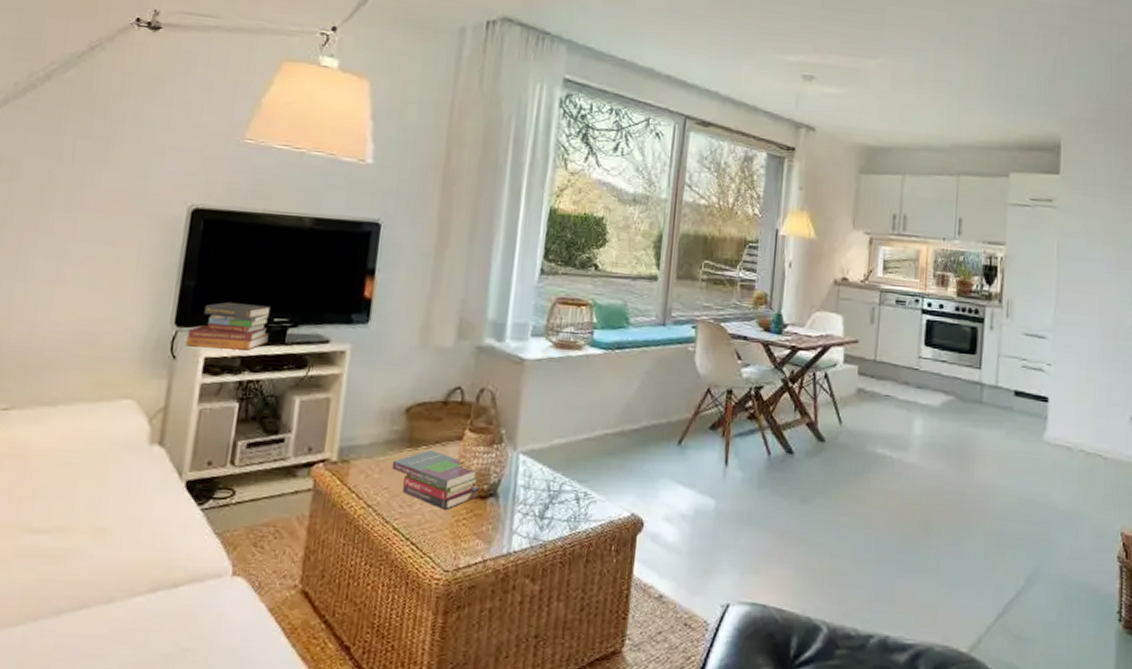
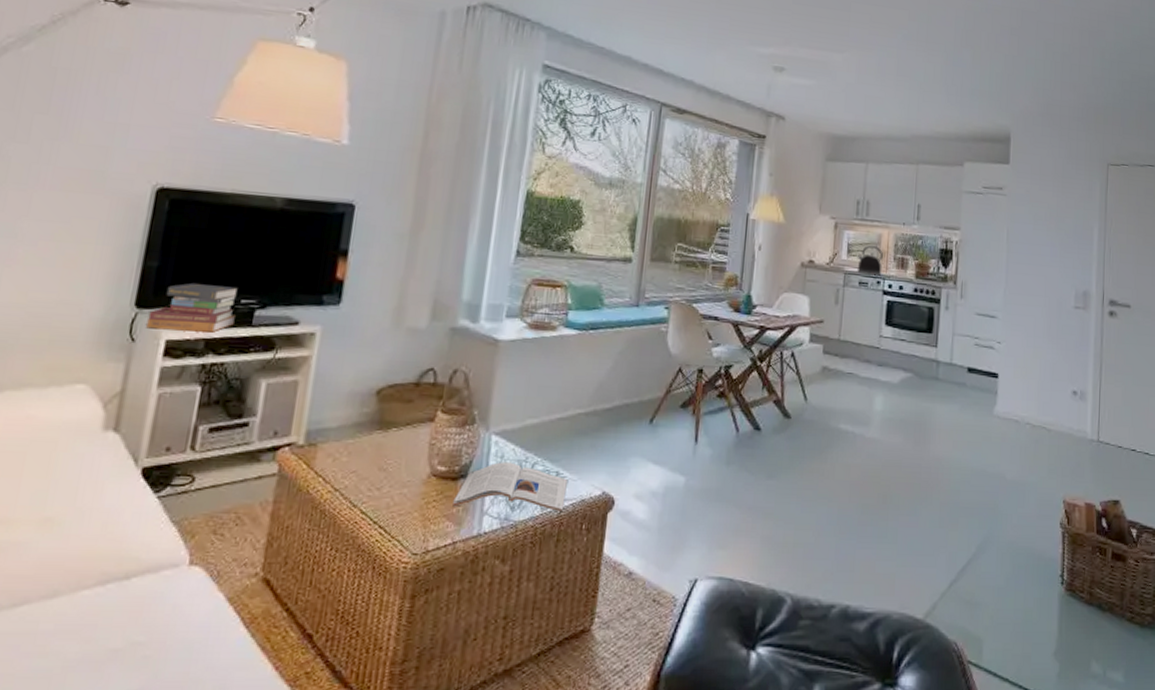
books: present [391,450,480,511] -> none [360,432,451,493]
magazine: none [482,481,596,532] -> present [453,462,567,511]
kettle: none [893,261,922,295] -> present [857,244,883,277]

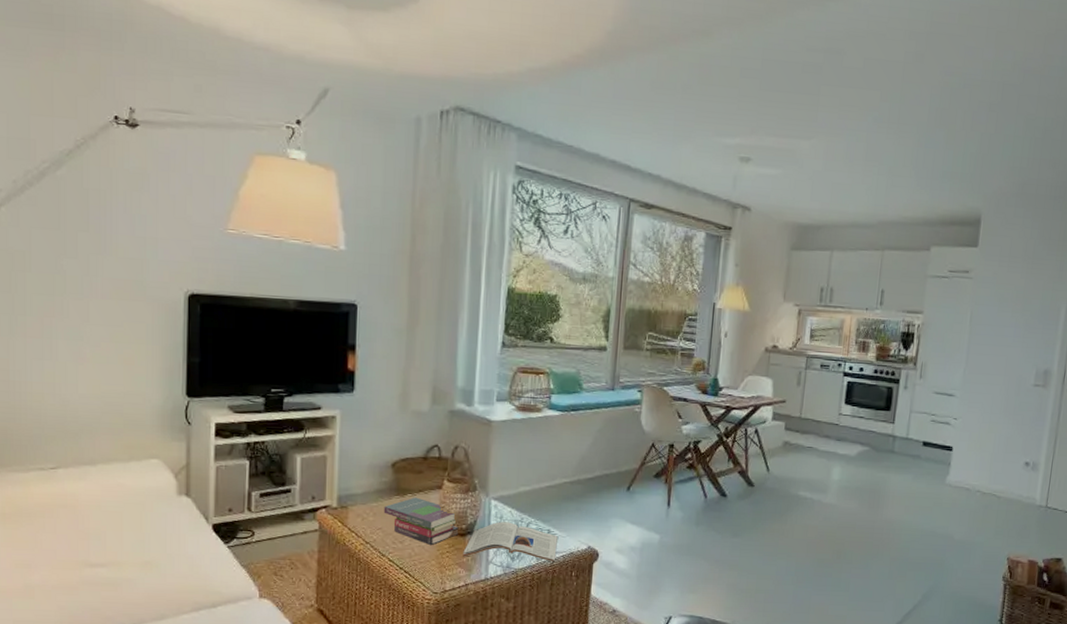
books: present [146,282,238,333] -> none [198,375,268,417]
books: none [360,432,451,493] -> present [383,497,459,546]
kettle: present [857,244,883,277] -> none [819,329,845,360]

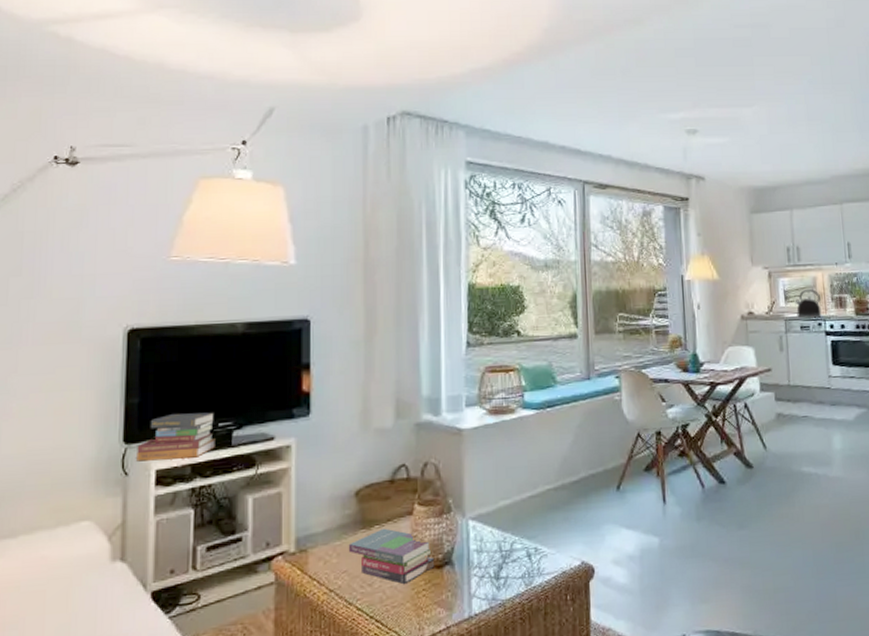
books: none [198,375,268,417] -> present [136,412,215,462]
magazine: present [463,522,558,561] -> none [441,544,547,593]
kettle: none [819,329,845,360] -> present [795,288,823,319]

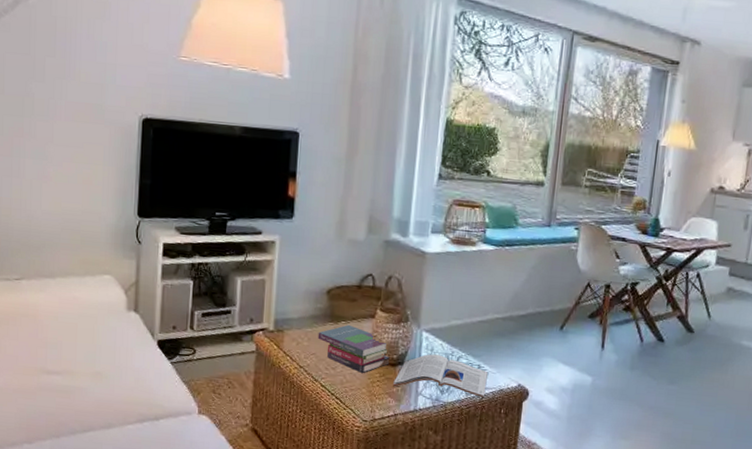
books: present [136,412,215,462] -> none [148,197,212,238]
magazine: none [441,544,547,593] -> present [393,354,488,397]

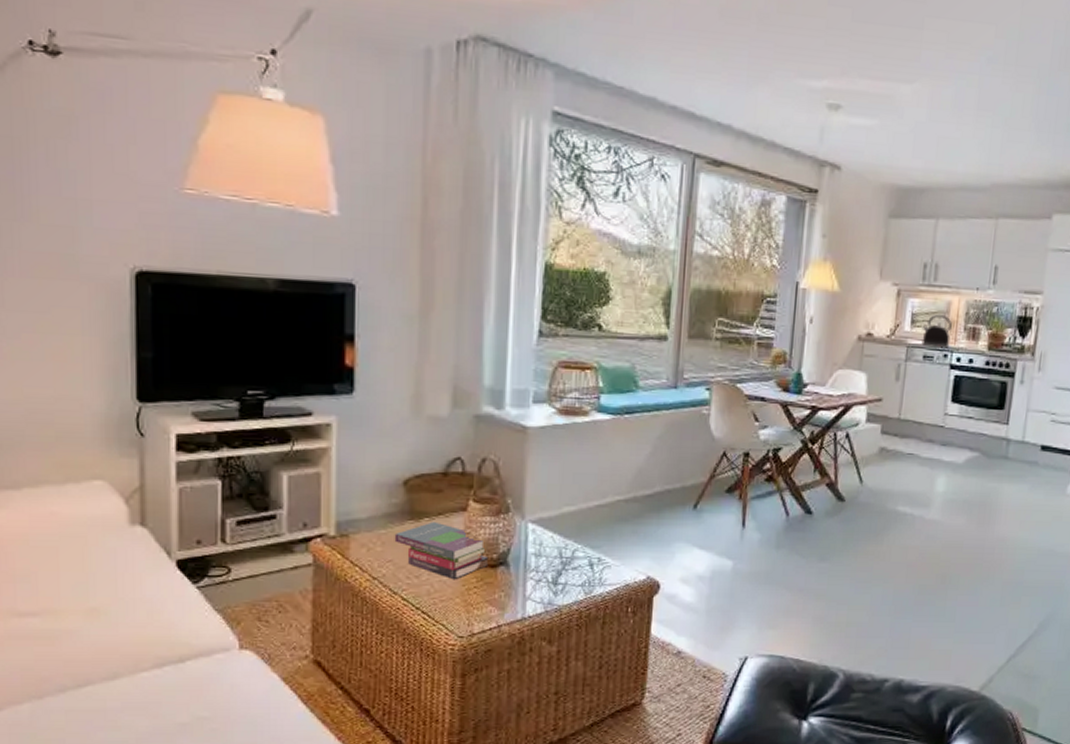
magazine: present [393,354,488,397] -> none [494,549,610,595]

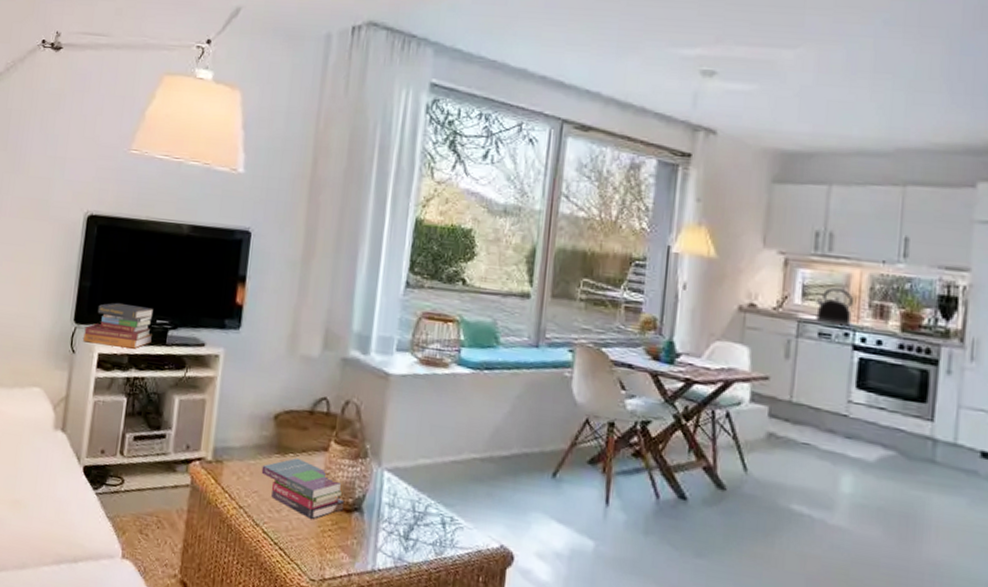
books: none [153,374,244,426] -> present [83,302,154,349]

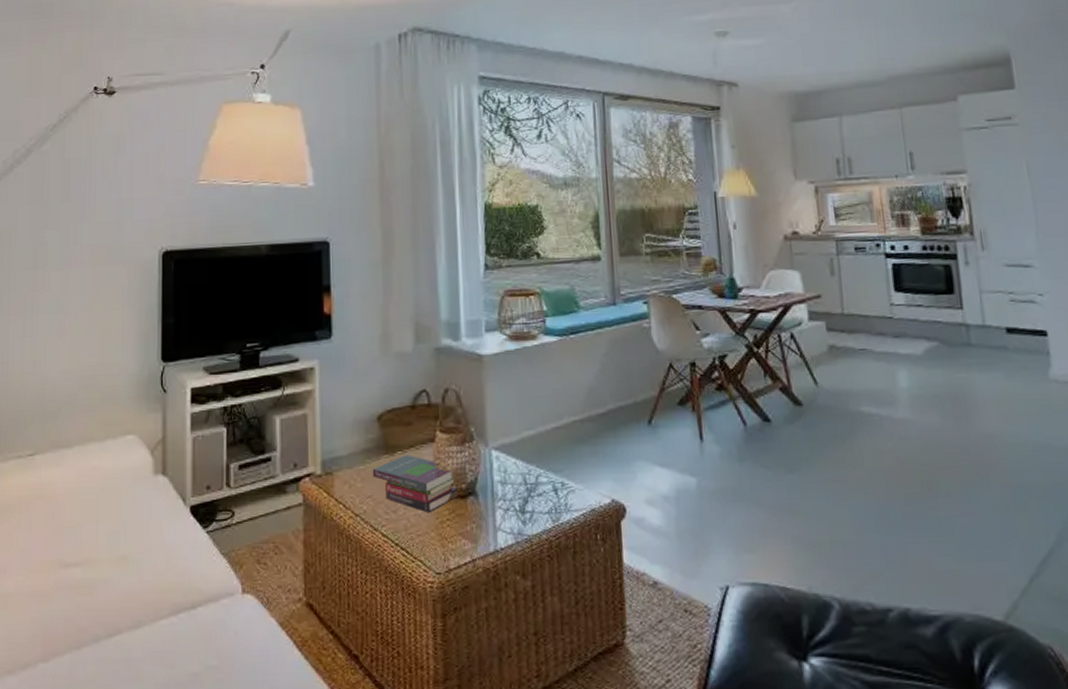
books: present [83,302,154,349] -> none [174,333,244,379]
kettle: present [815,287,853,327] -> none [847,205,882,240]

